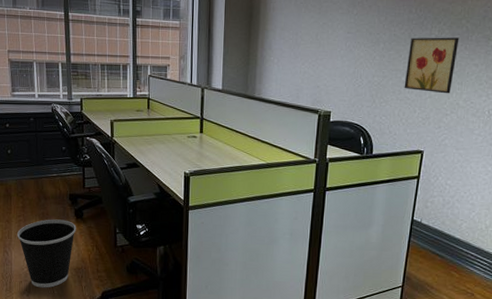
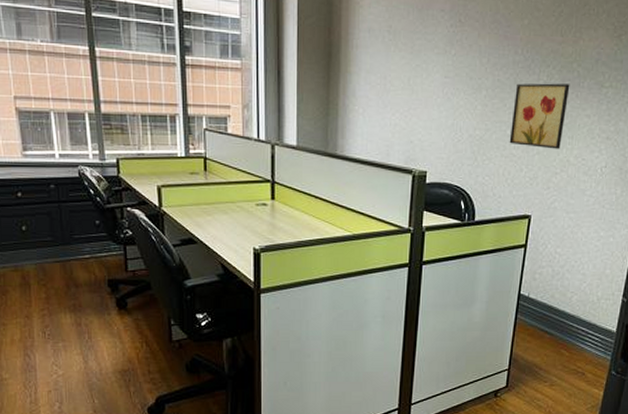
wastebasket: present [17,219,76,288] -> none [41,311,119,397]

